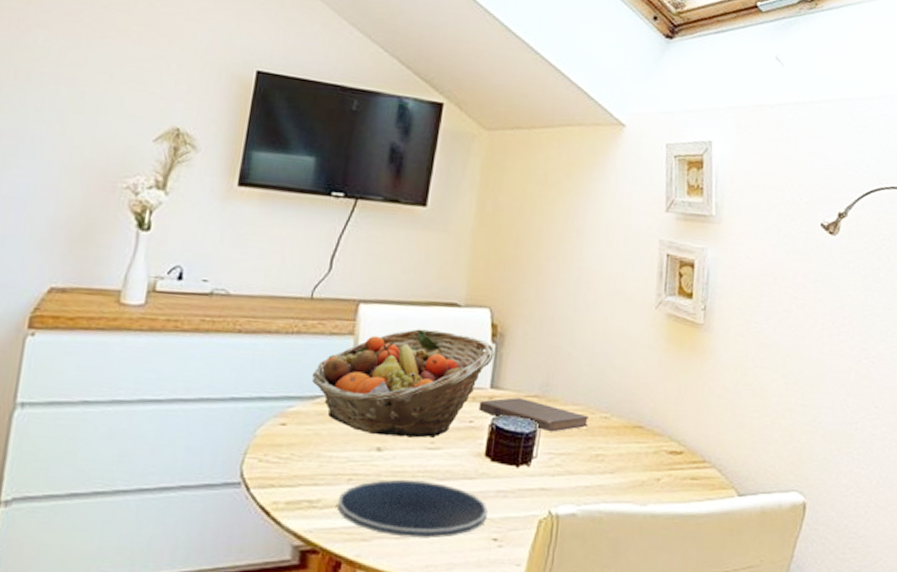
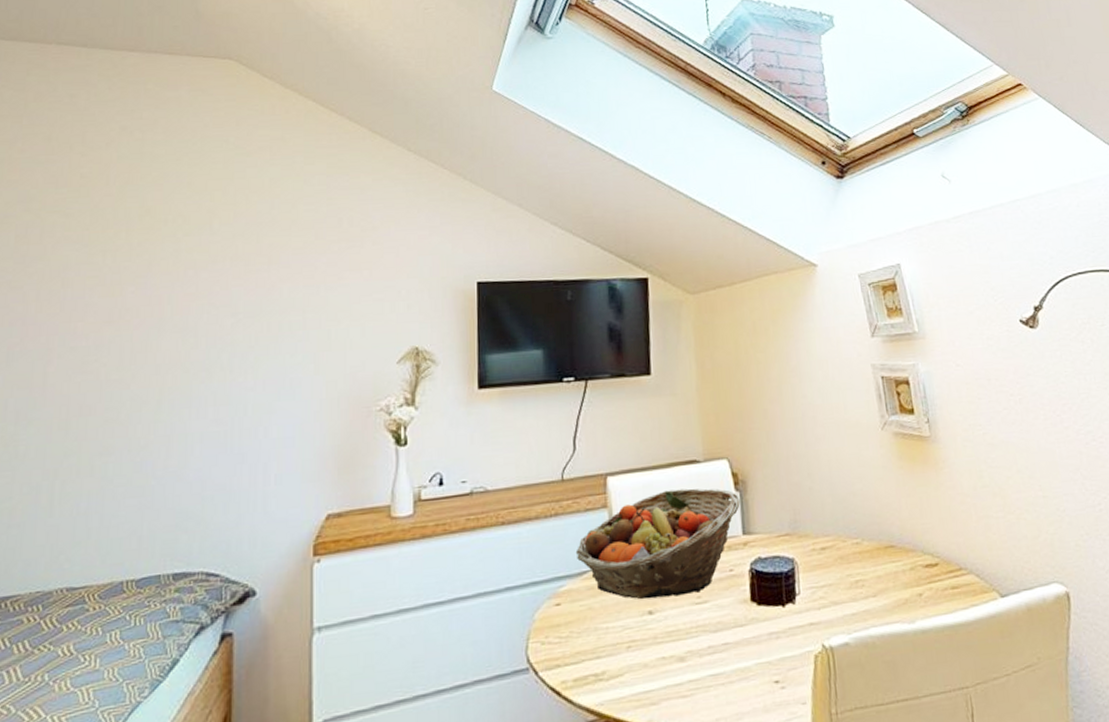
plate: present [338,479,488,539] -> none [622,635,765,696]
book: present [479,397,590,432] -> none [735,539,843,567]

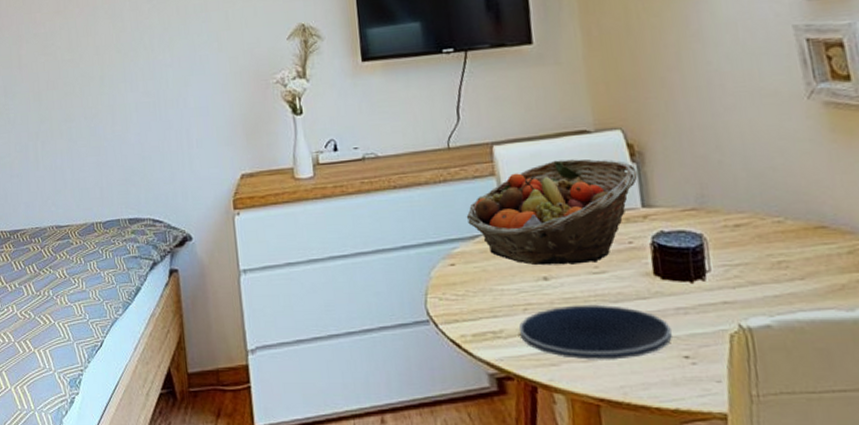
plate: none [622,635,765,696] -> present [519,304,672,360]

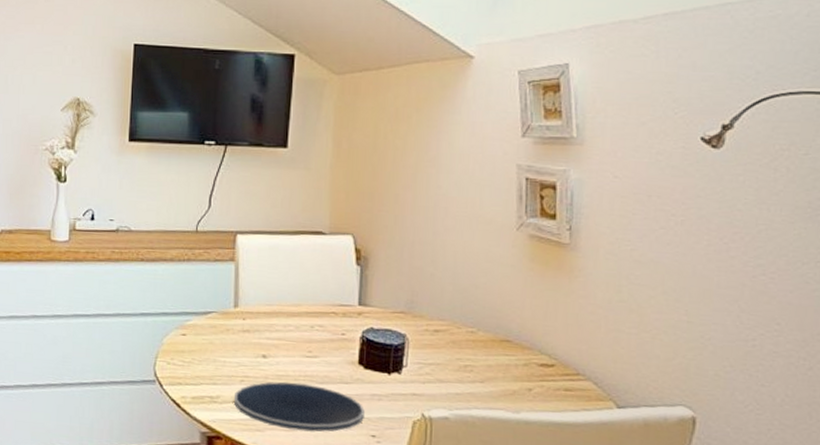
fruit basket: present [466,159,638,266] -> none [203,255,360,348]

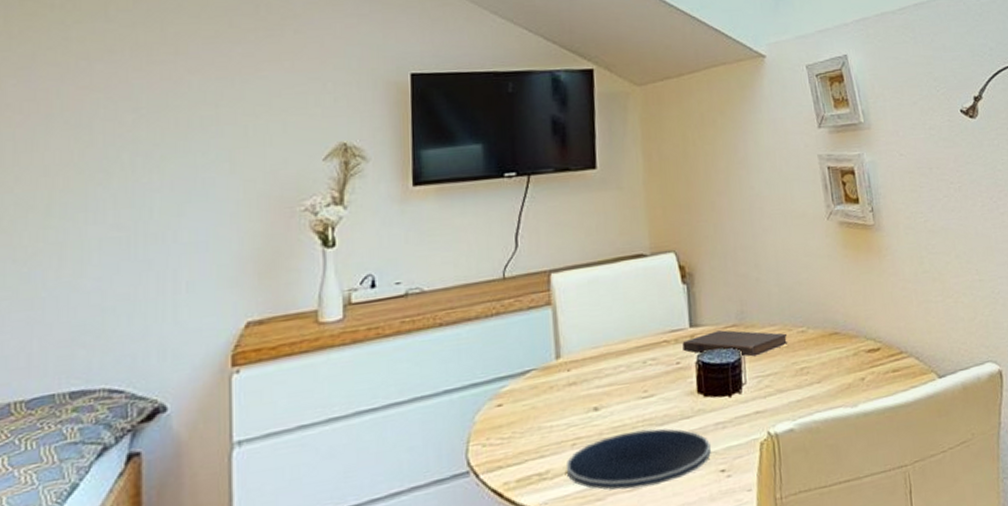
book: none [349,313,456,345] -> present [682,330,788,357]

